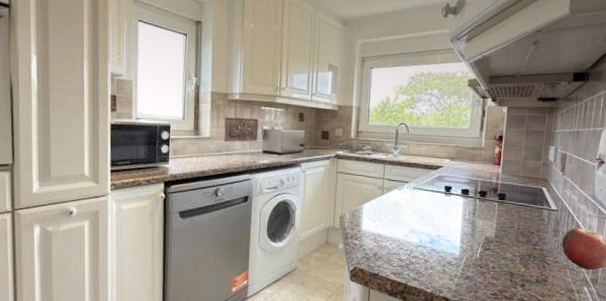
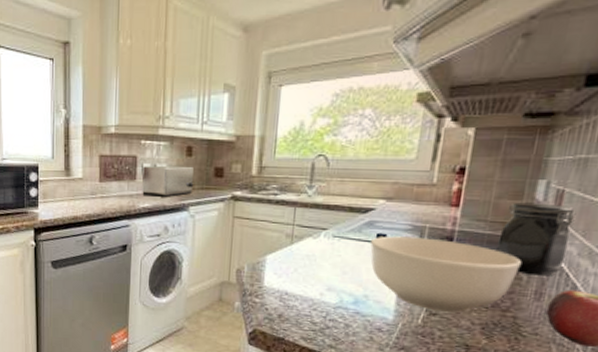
bowl: none [441,187,544,248] -> present [370,236,522,313]
jar: none [527,162,574,218] -> present [497,202,575,276]

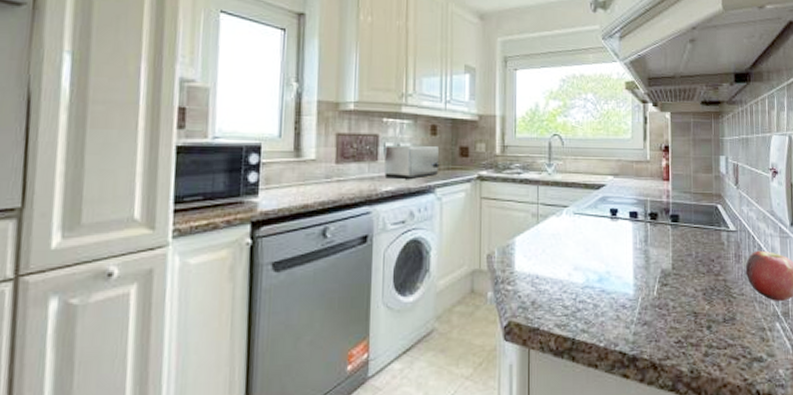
bowl: present [370,236,522,313] -> none [606,210,722,282]
jar: present [497,202,575,276] -> none [702,175,749,240]

